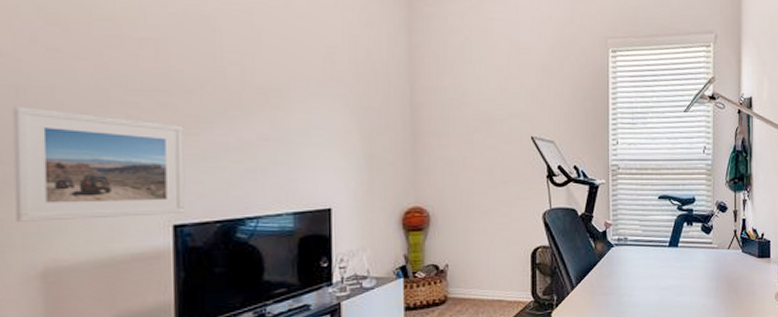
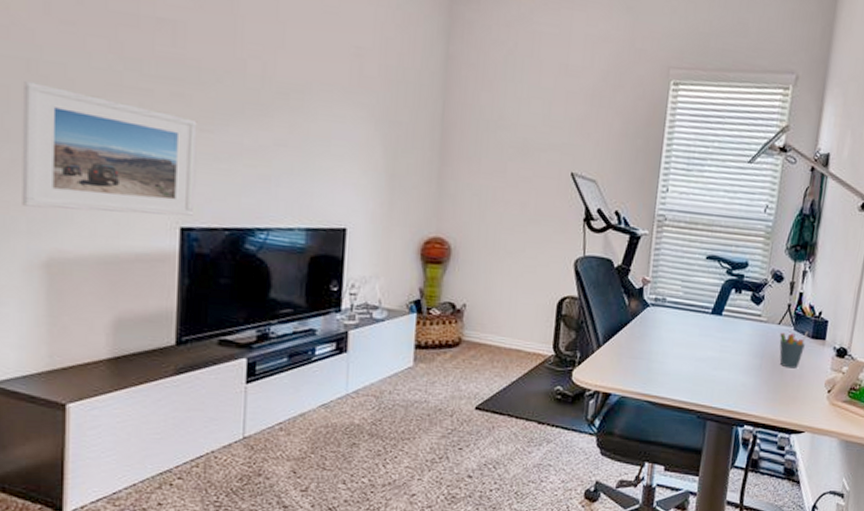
pen holder: none [731,252,754,287] -> present [779,331,808,369]

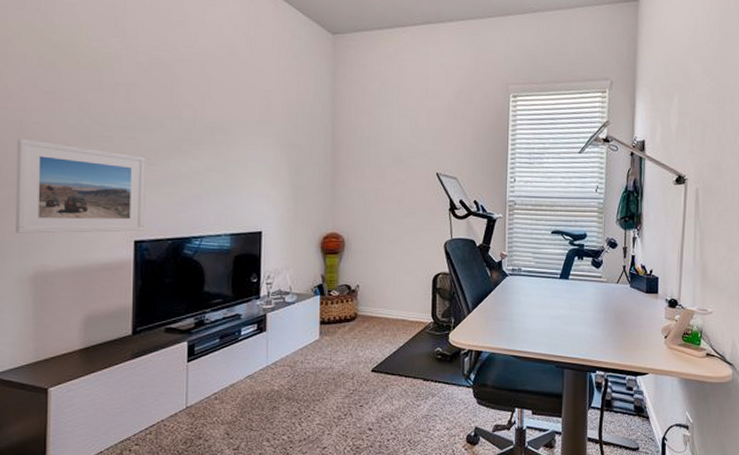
pen holder: present [779,331,808,369] -> none [619,288,642,320]

